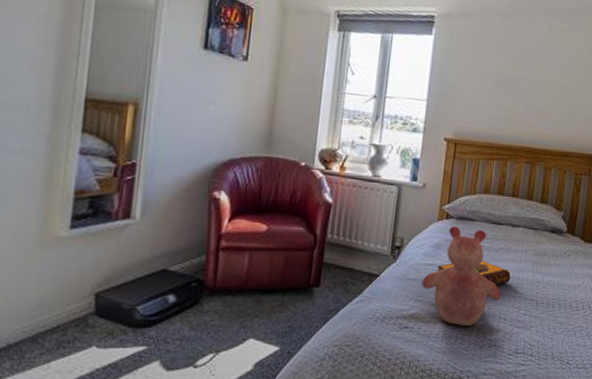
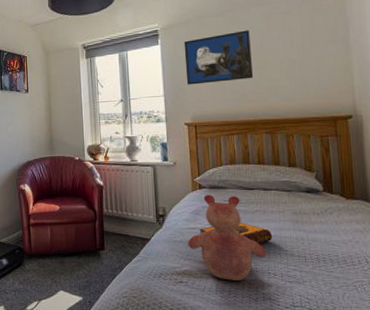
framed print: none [455,37,532,99] -> present [184,30,253,85]

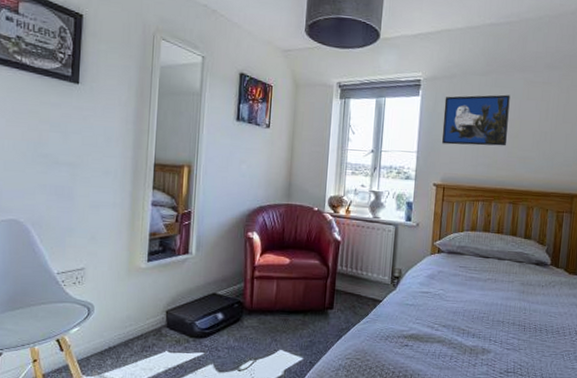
teddy bear: present [188,194,267,281] -> none [418,259,491,346]
hardback book: present [199,222,273,244] -> none [432,289,500,312]

